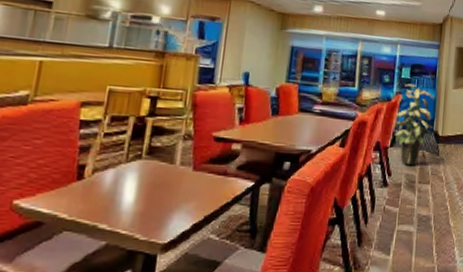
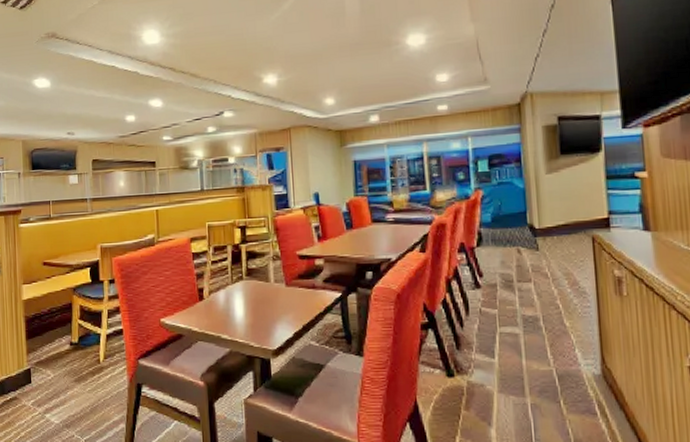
indoor plant: present [395,83,435,166] -> none [477,176,527,265]

